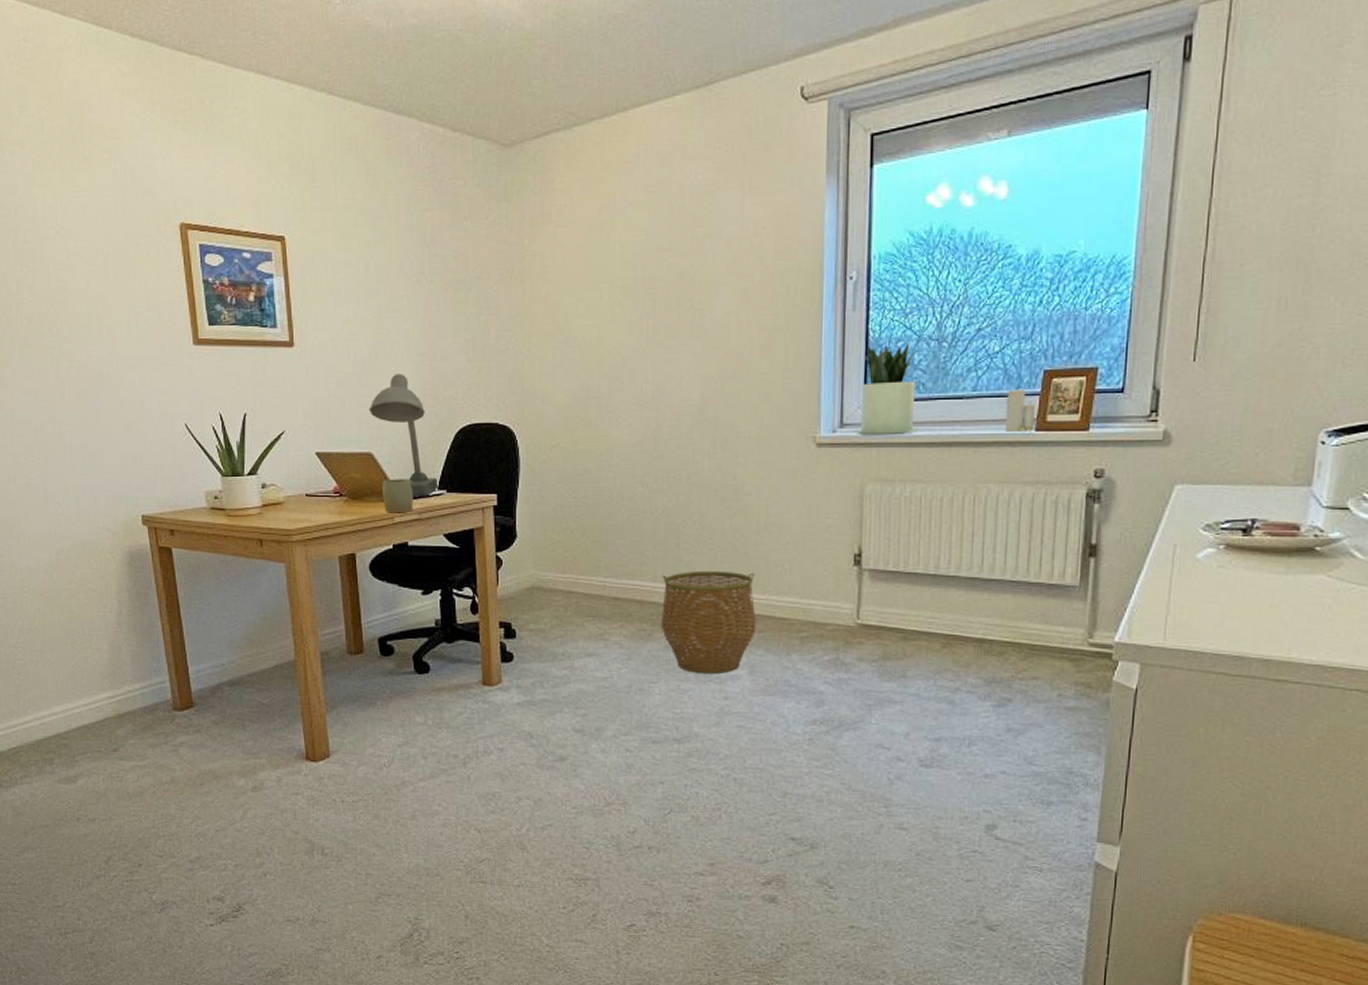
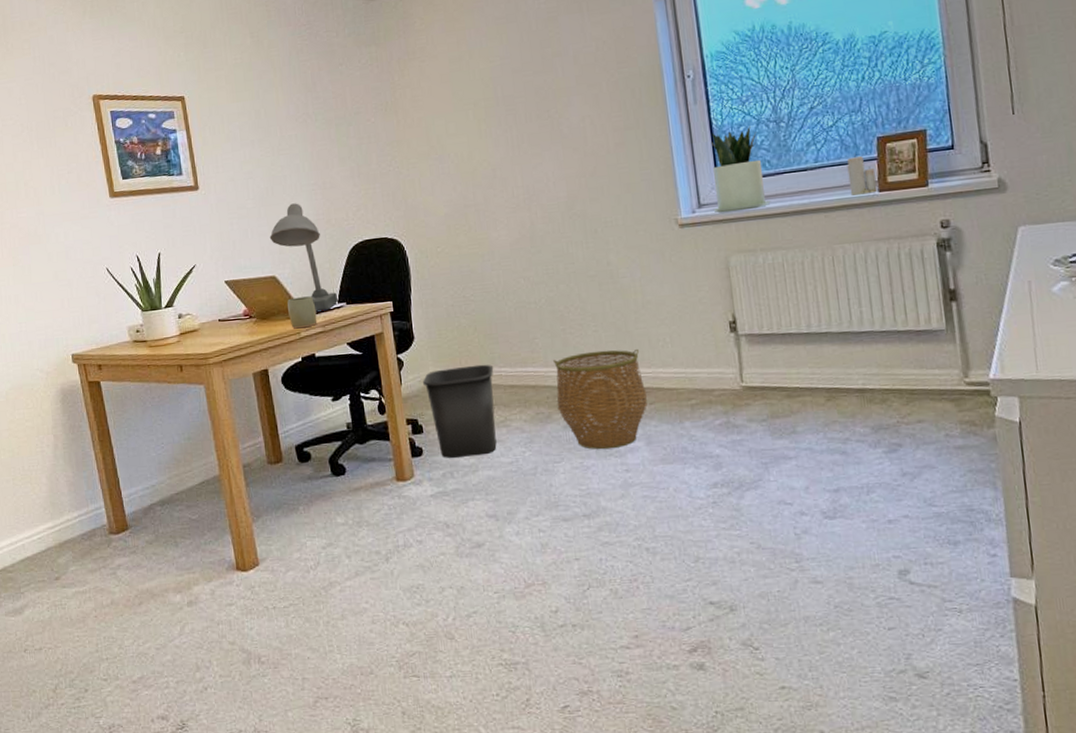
waste bin: none [520,572,598,667] -> present [422,364,497,458]

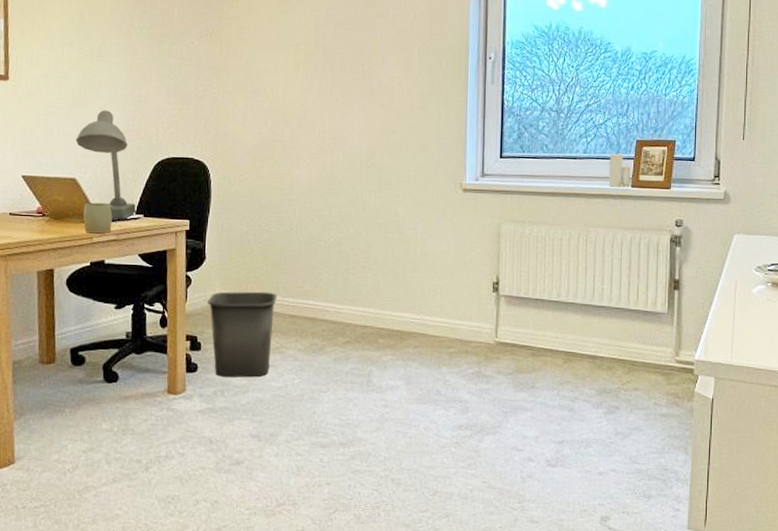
basket: present [553,348,648,449] -> none [331,293,413,384]
planter: present [710,126,771,214] -> none [494,111,543,186]

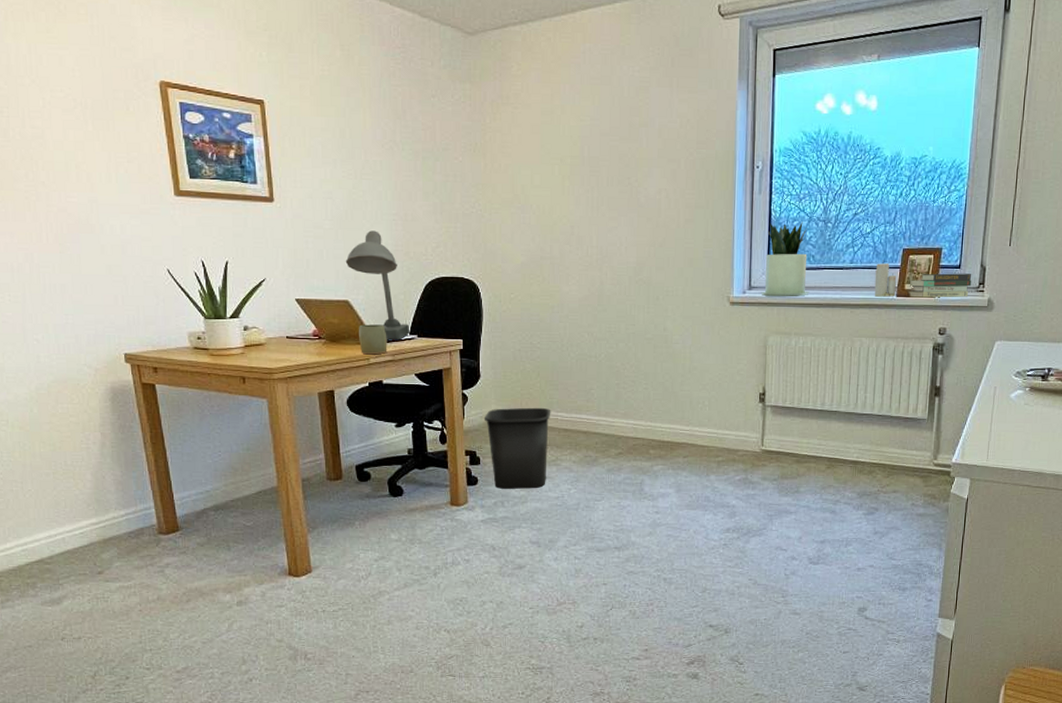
planter: none [494,111,543,186] -> present [761,222,810,298]
books: none [641,165,707,190] -> present [906,273,972,298]

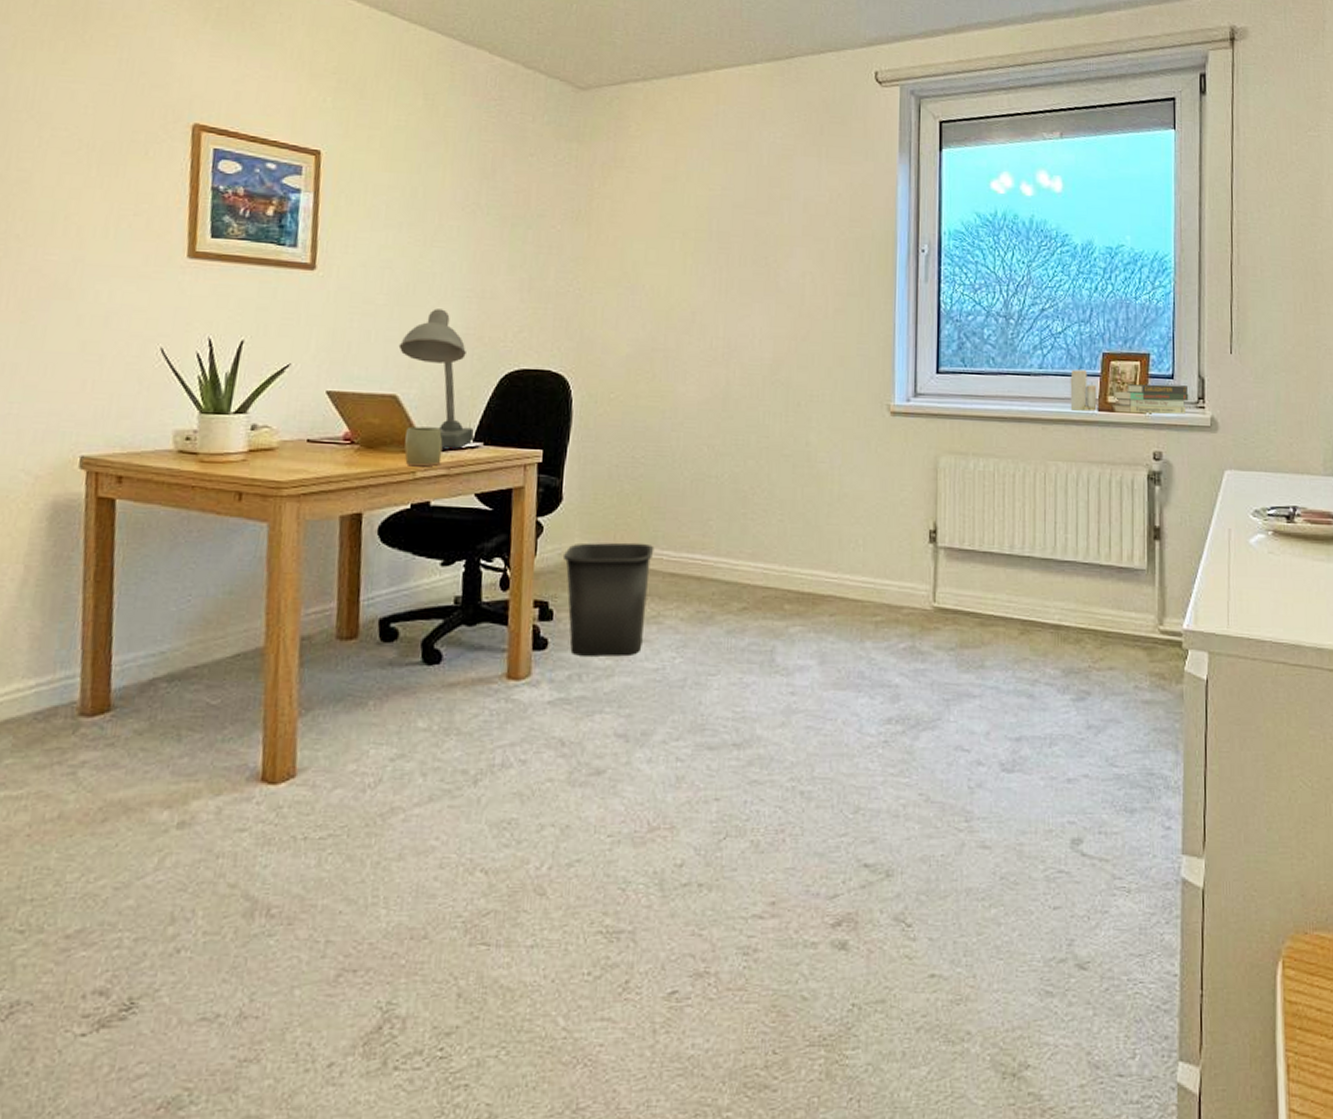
planter: present [761,222,810,298] -> none [929,316,990,409]

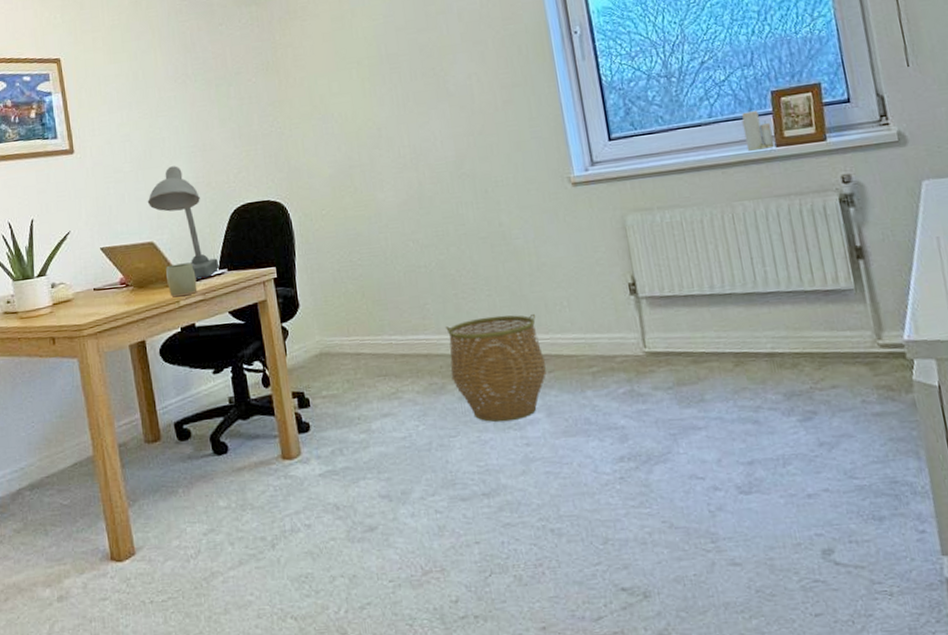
waste bin: present [562,542,655,657] -> none [308,332,388,434]
basket: none [722,544,829,664] -> present [446,313,546,422]
books: present [1110,384,1189,415] -> none [787,106,871,146]

